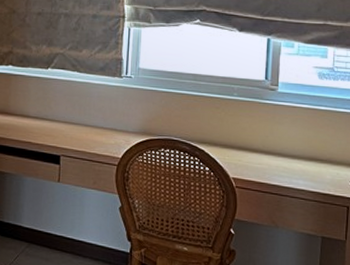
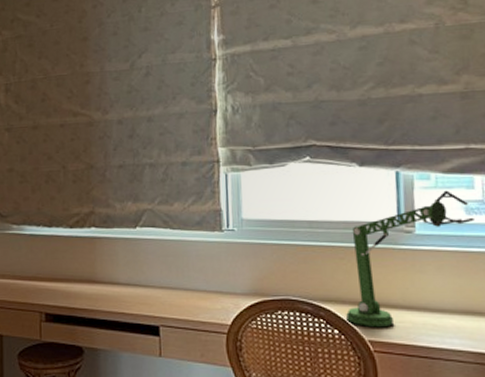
desk lamp: none [217,57,325,168] -> present [346,190,474,328]

